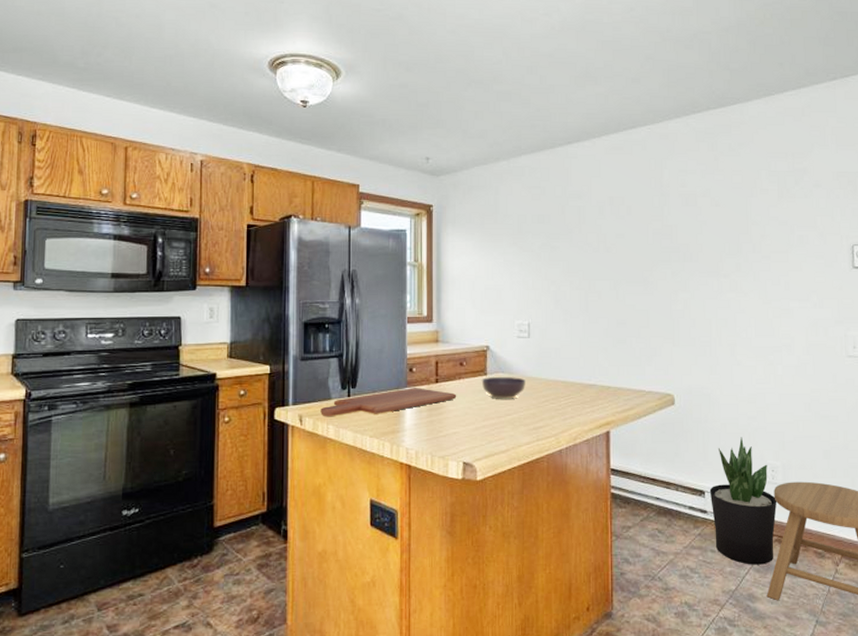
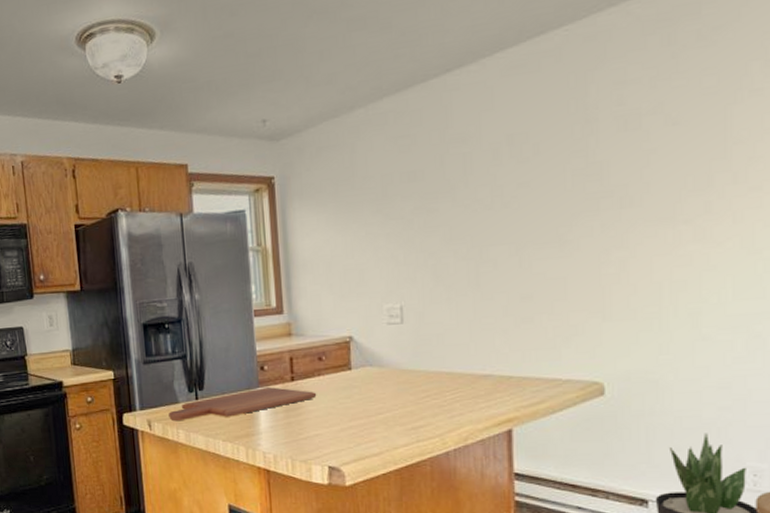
bowl: present [481,377,527,399] -> none [345,370,401,396]

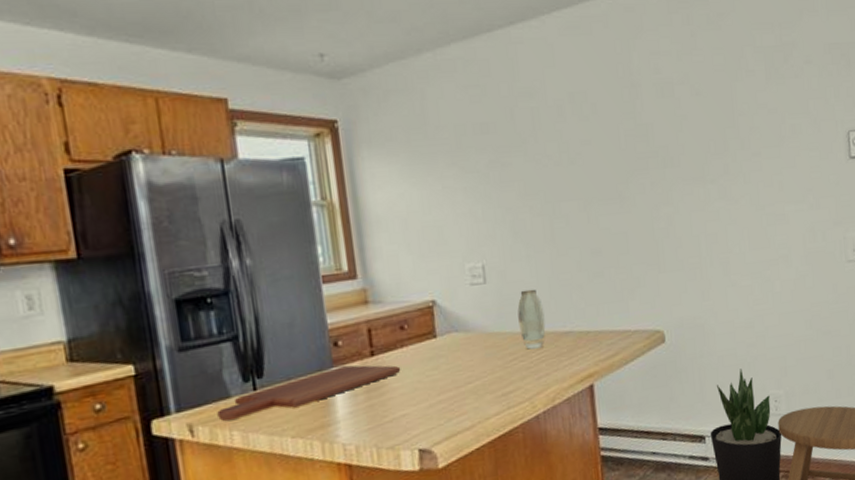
vase: none [434,331,463,390] -> present [517,289,546,350]

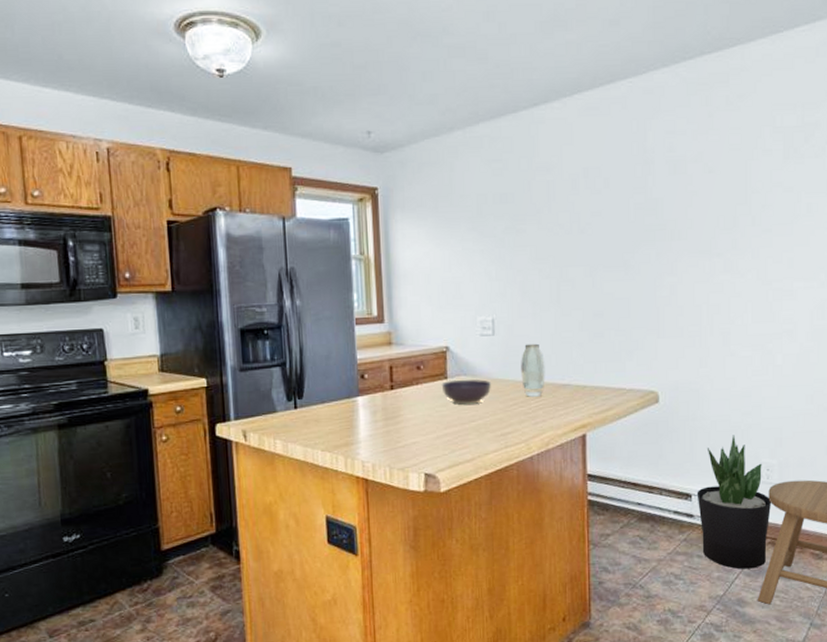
cutting board: present [217,365,401,422] -> none [265,396,415,432]
bowl: none [430,335,488,366] -> present [441,379,492,405]

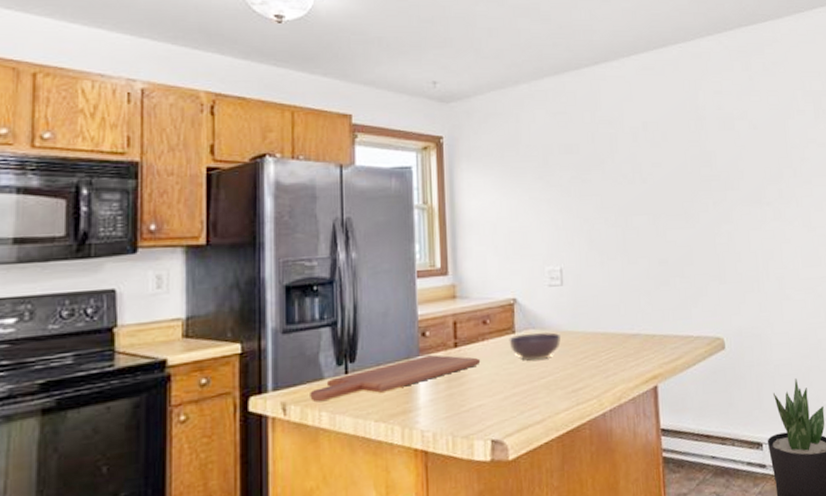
cutting board: none [265,396,415,432] -> present [310,355,481,402]
vase: present [521,343,545,398] -> none [590,292,615,350]

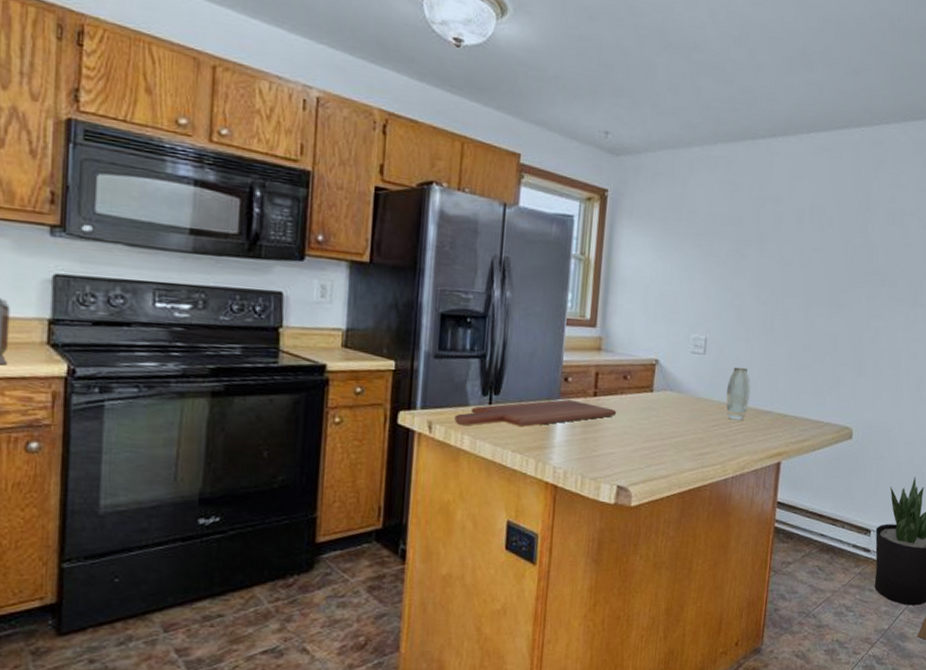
bowl: present [509,332,562,361] -> none [646,394,697,421]
vase: none [590,292,615,350] -> present [726,367,751,421]

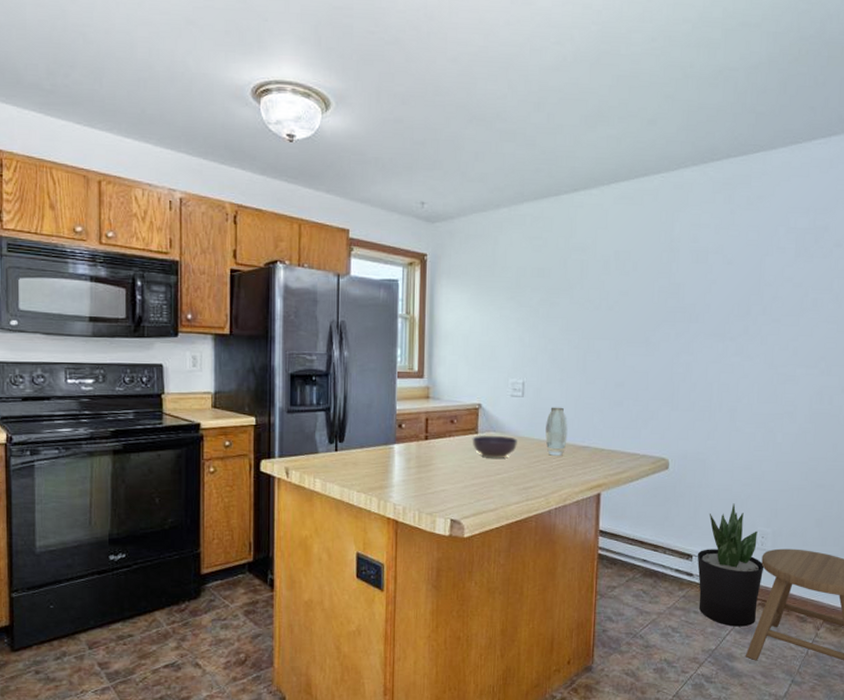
cutting board: present [454,399,617,427] -> none [307,444,447,471]
bowl: none [646,394,697,421] -> present [472,436,518,458]

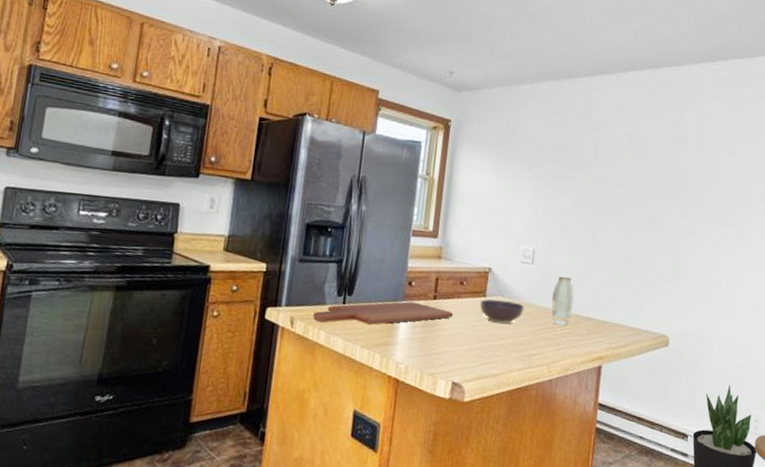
cutting board: none [307,444,447,471] -> present [313,301,454,325]

